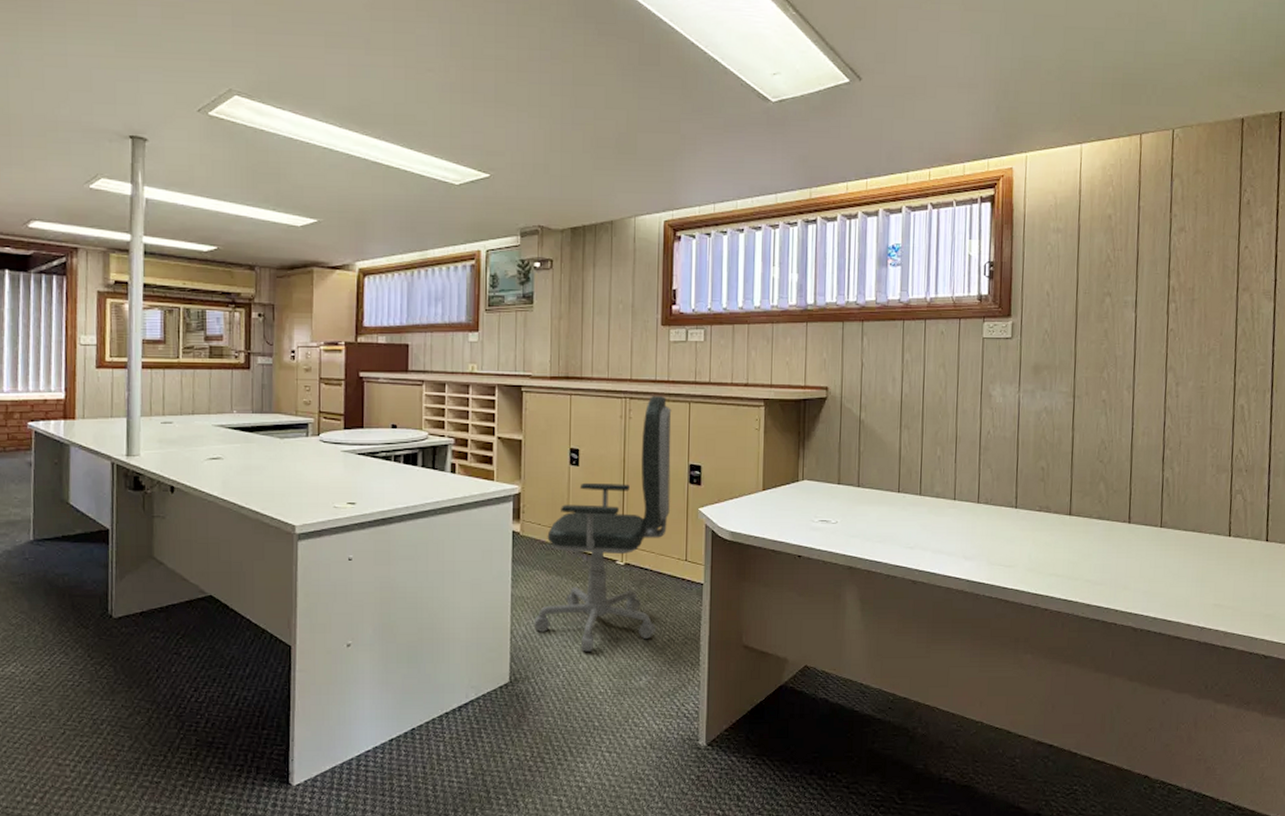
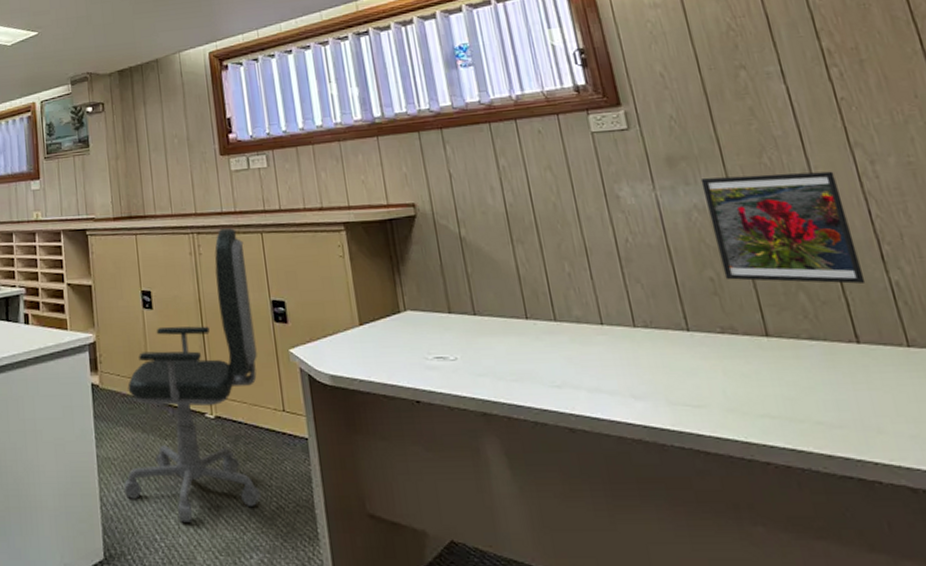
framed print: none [1052,386,1149,478] -> present [700,171,866,284]

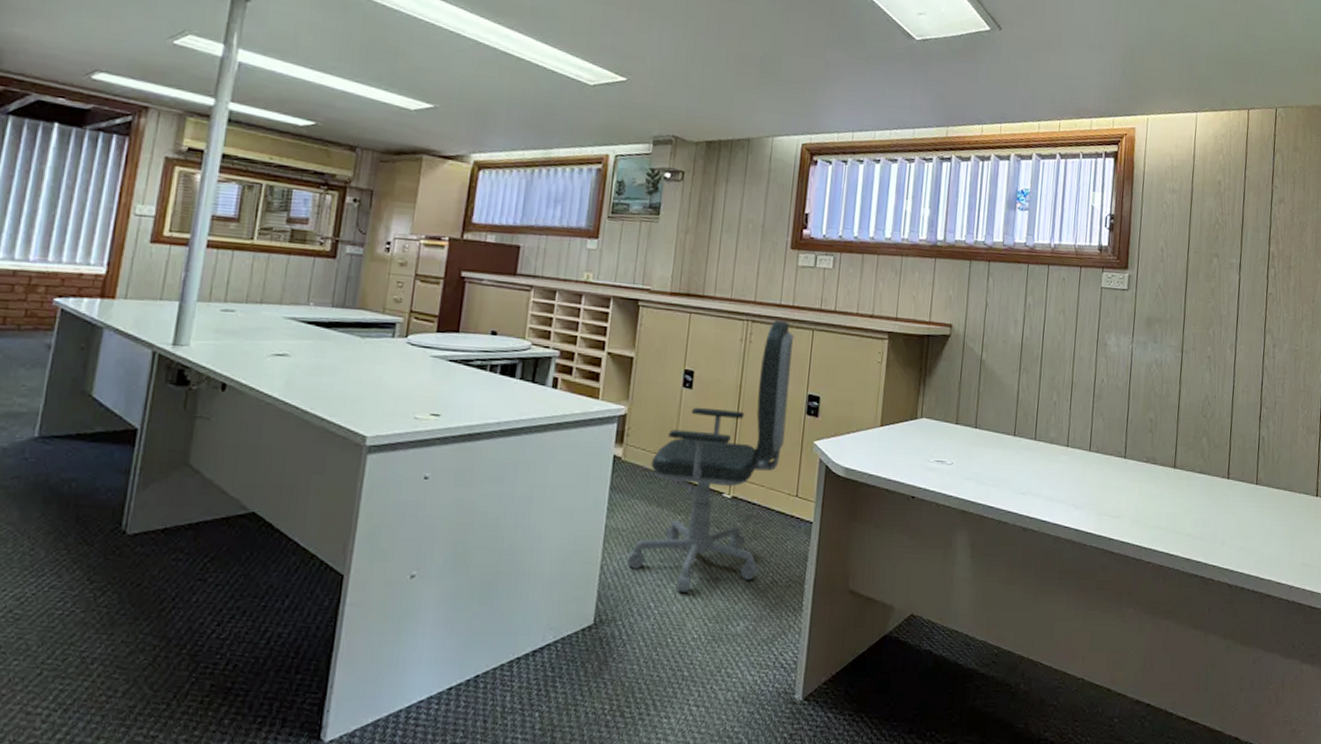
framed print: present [700,171,866,284] -> none [1160,340,1249,435]

